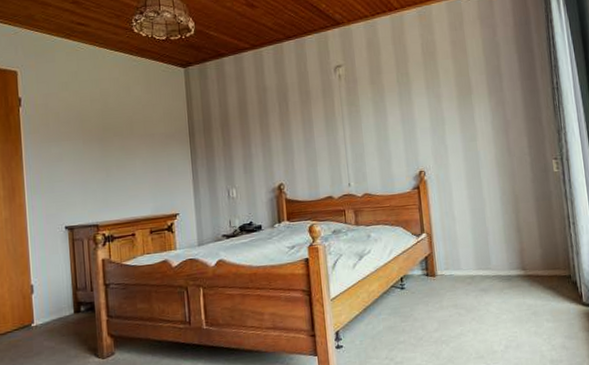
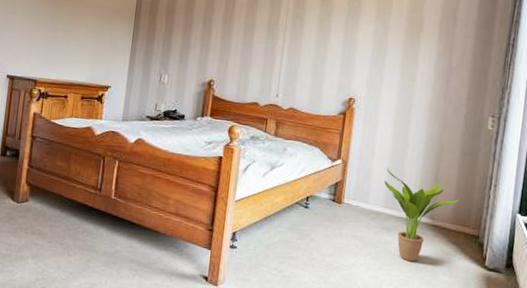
potted plant: none [469,230,544,317] -> present [384,167,459,262]

